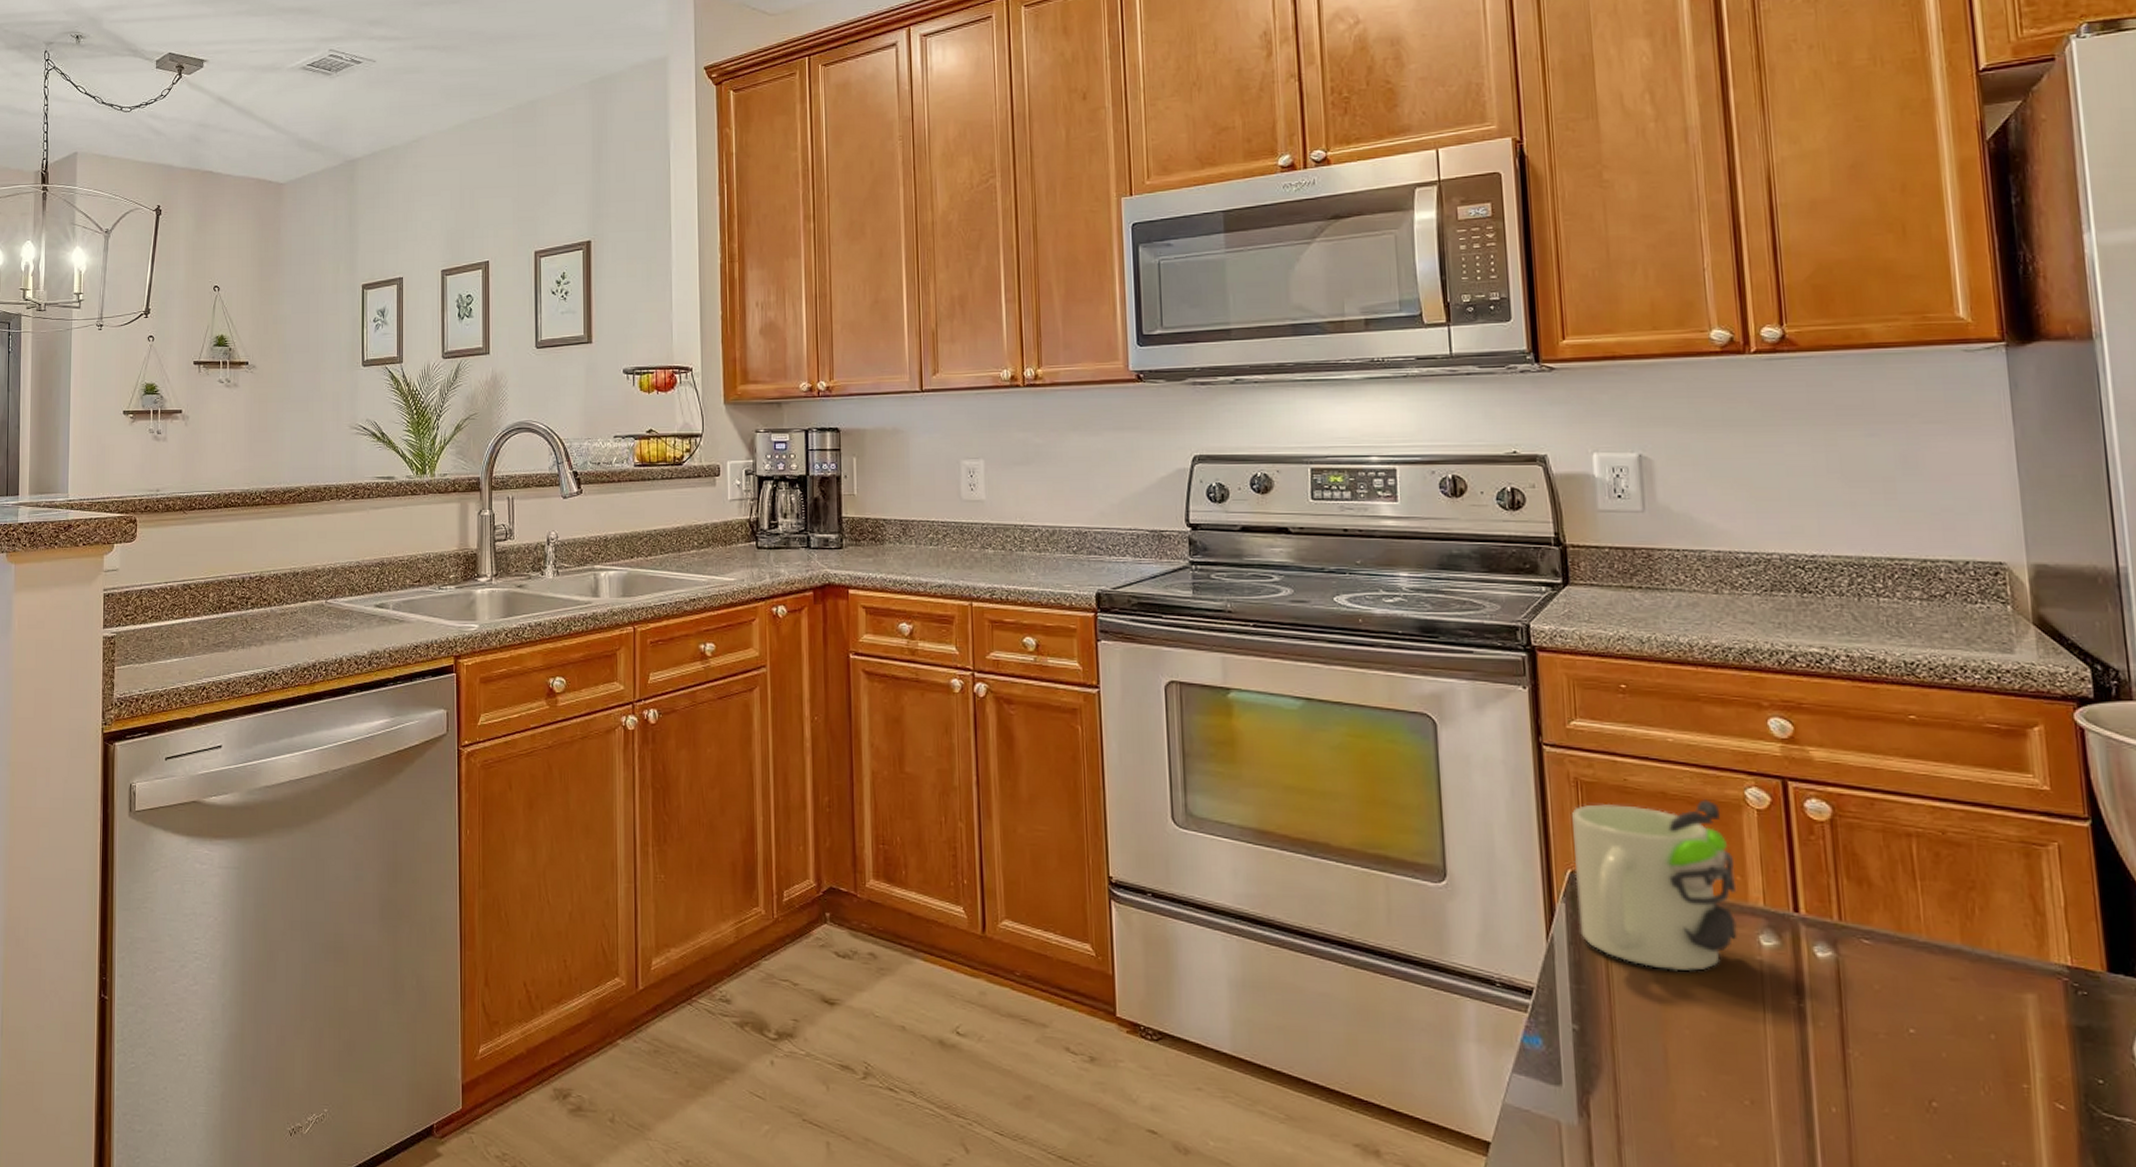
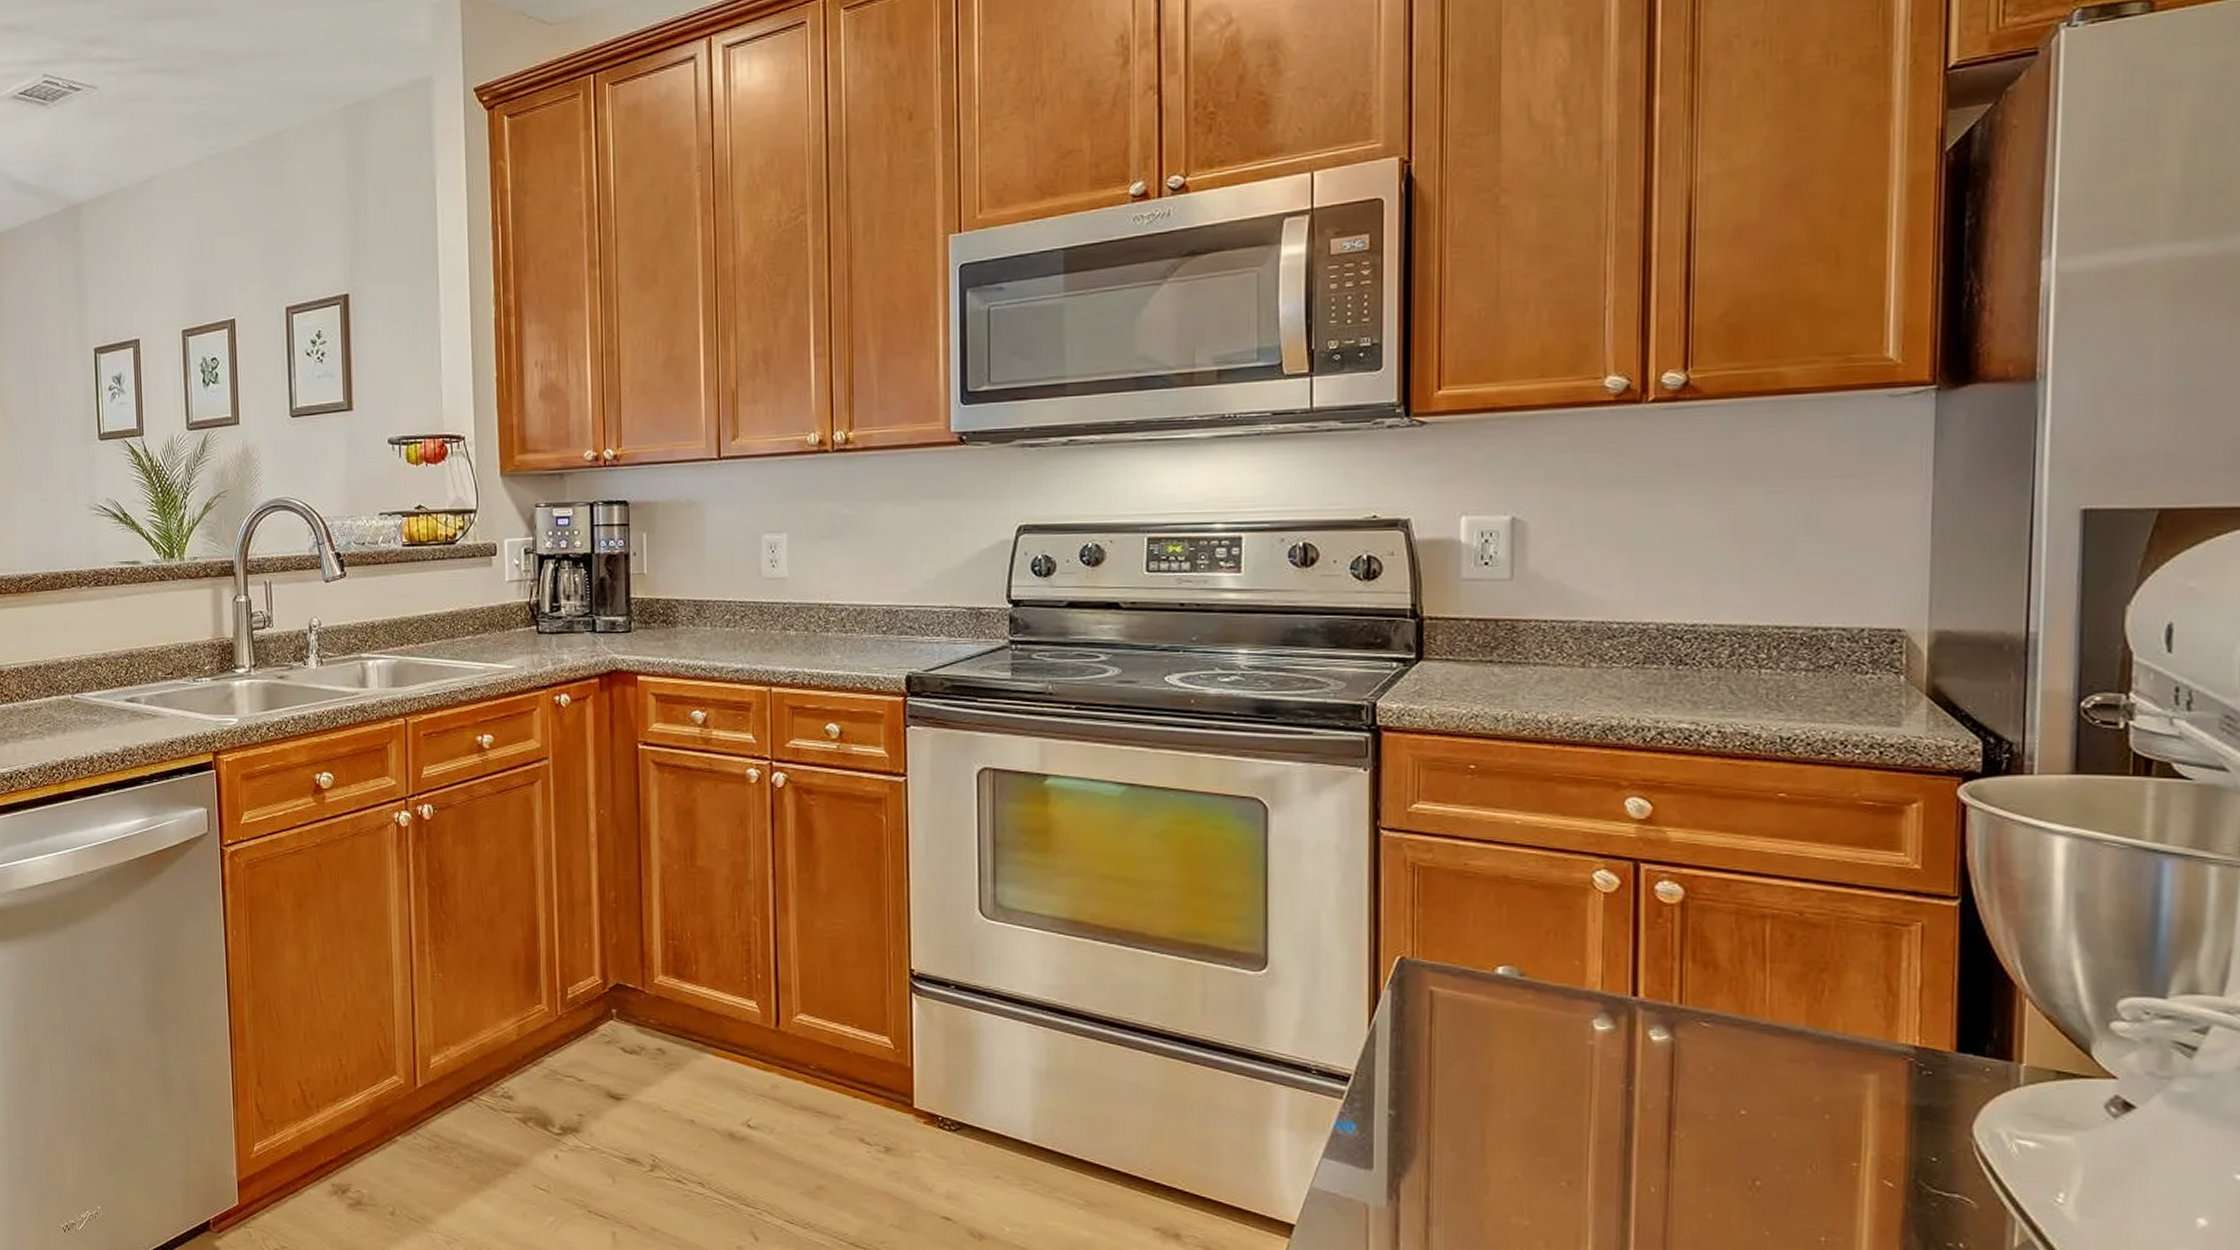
mug: present [1572,799,1738,971] -> none [1403,883,1575,1057]

